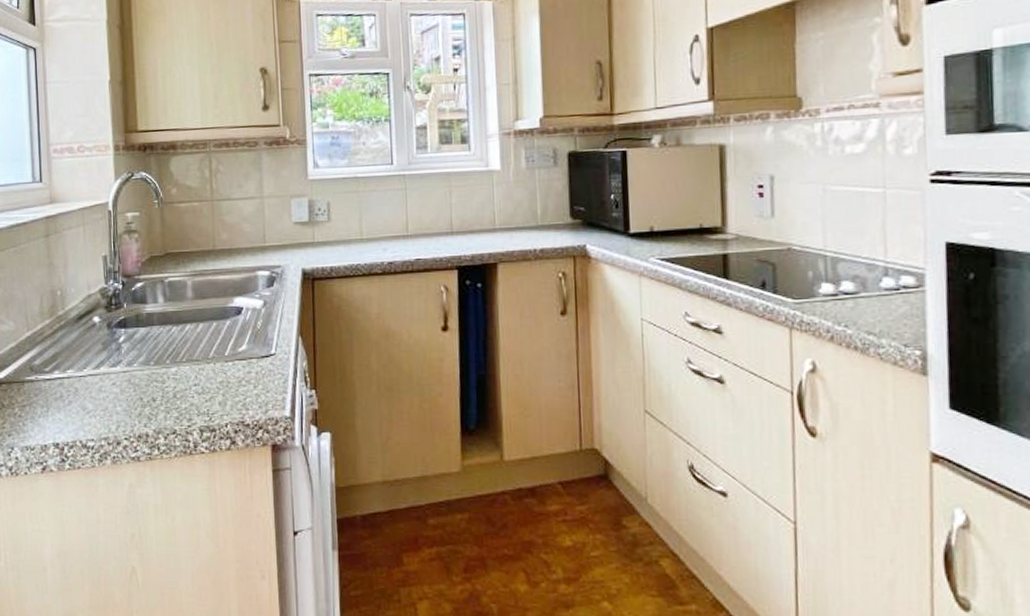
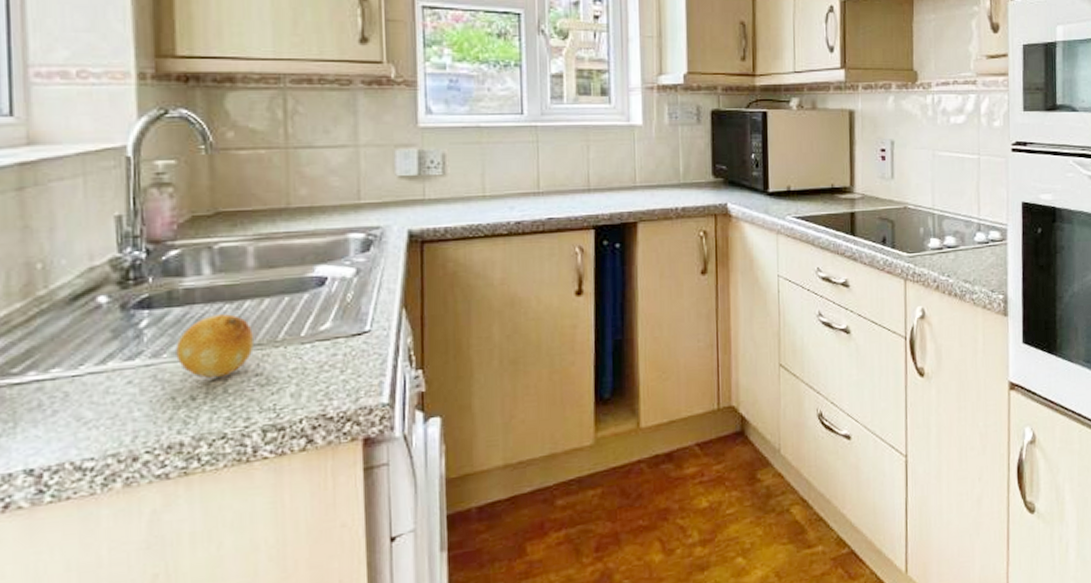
fruit: none [142,335,193,384] -> present [176,314,254,378]

